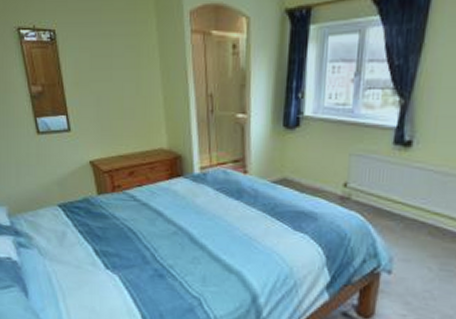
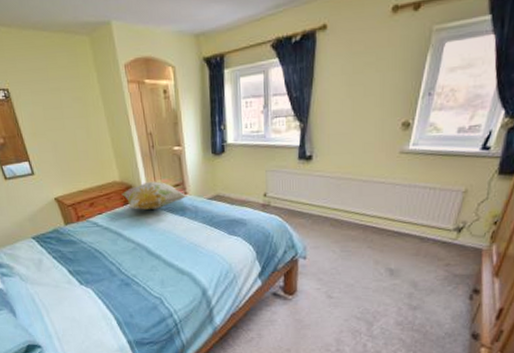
decorative pillow: none [168,153,247,188] -> present [121,181,187,210]

